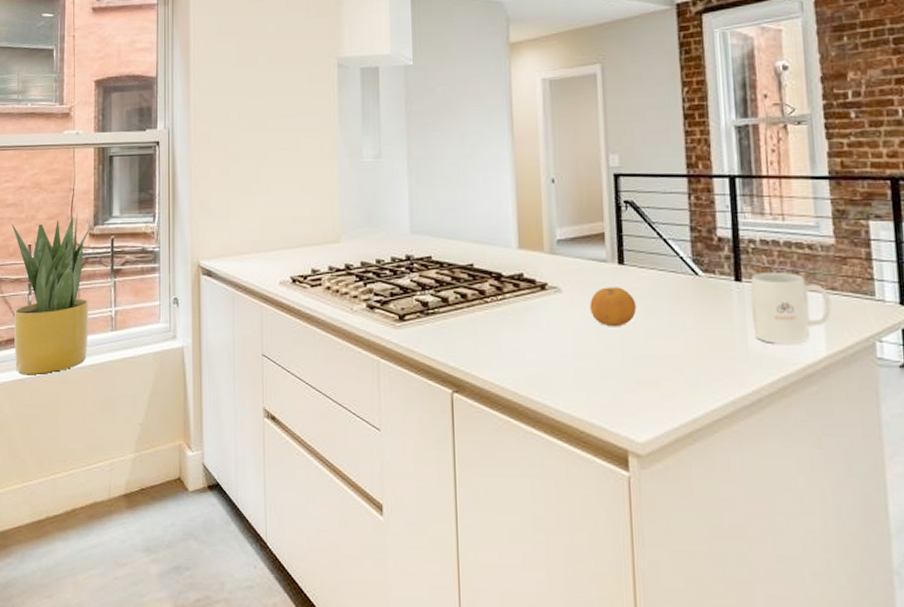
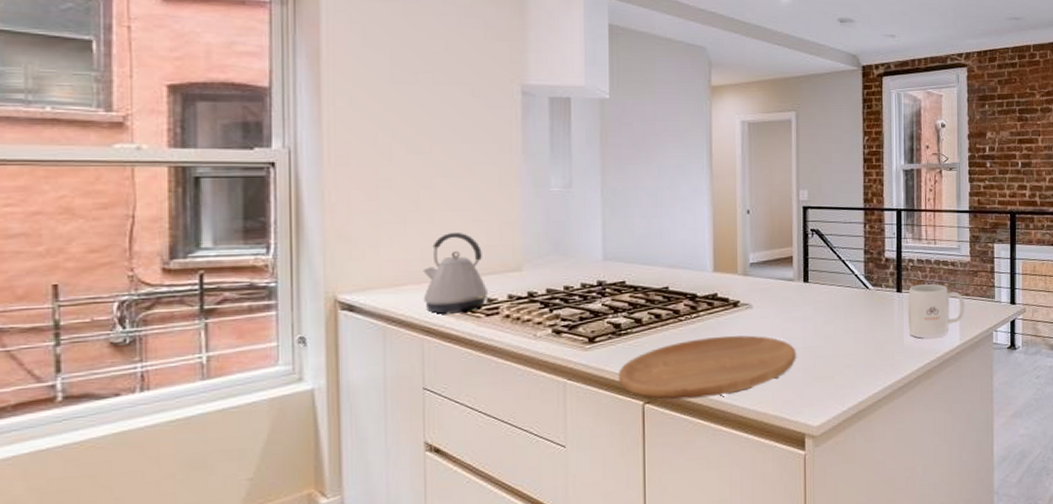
planter: present [11,212,97,374] -> none [19,243,175,444]
kettle: none [261,204,313,283] -> present [422,233,489,314]
cutting board: none [426,322,614,393] -> present [618,335,797,400]
fruit: present [590,287,636,327] -> none [777,301,817,335]

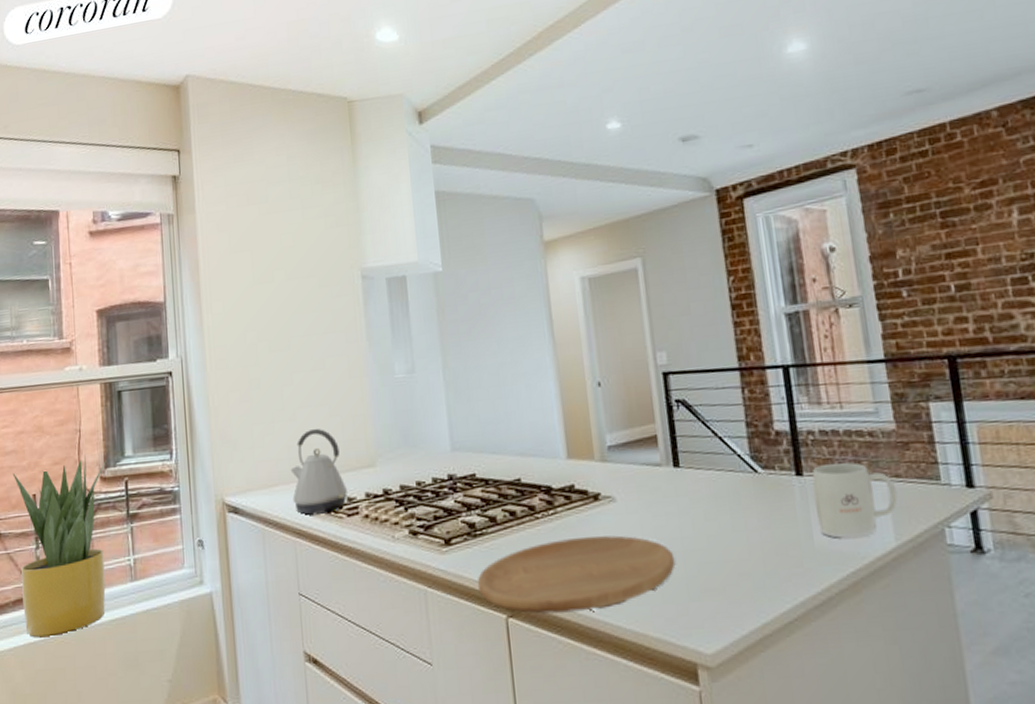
planter: none [19,243,175,444] -> present [12,455,108,637]

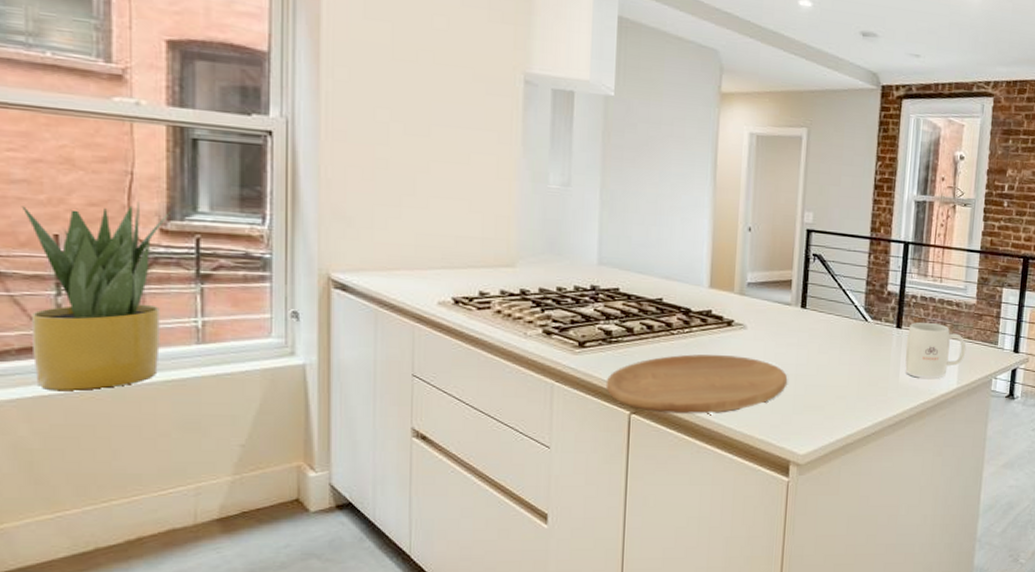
kettle: present [290,429,348,515] -> none [415,221,481,304]

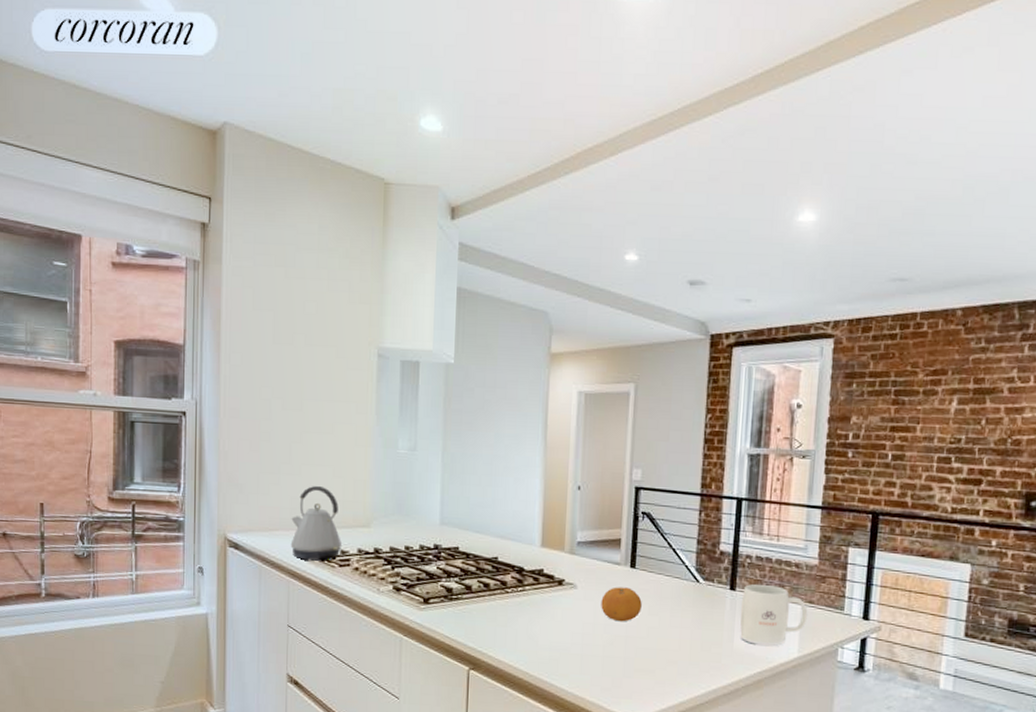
planter: present [21,201,172,390] -> none [21,475,117,631]
kettle: none [415,221,481,304] -> present [290,486,343,561]
cutting board: present [605,354,788,414] -> none [447,613,618,673]
fruit: none [771,327,812,361] -> present [601,587,642,622]

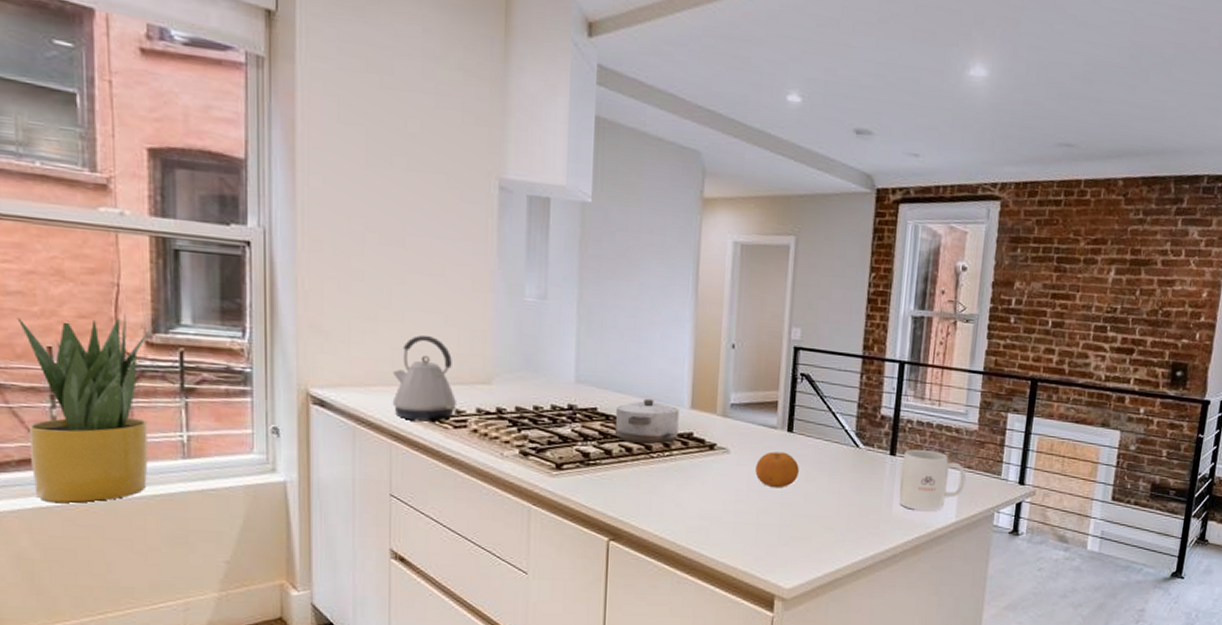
planter: none [21,475,117,631] -> present [17,313,157,503]
cooking pot: none [474,538,531,581] -> present [615,398,679,445]

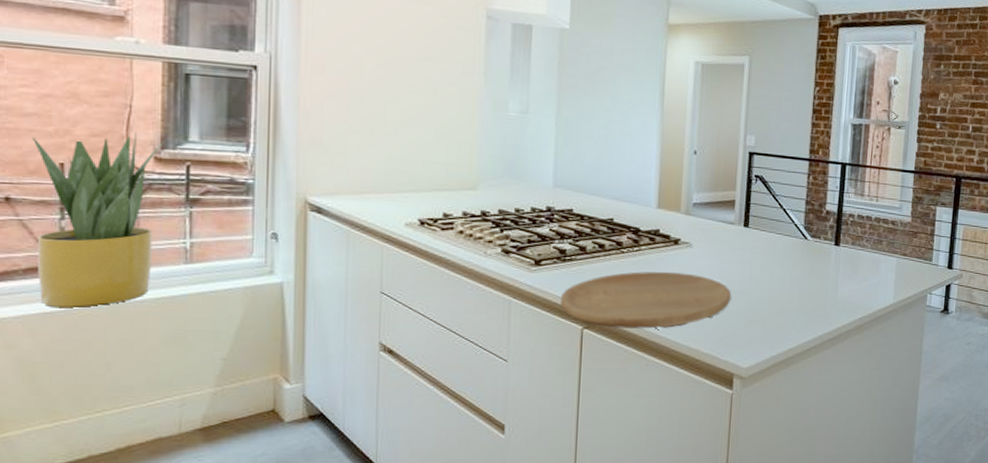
kettle: present [392,335,458,422] -> none [385,147,445,225]
cutting board: none [583,479,773,543] -> present [560,271,732,329]
cooking pot: present [615,398,679,445] -> none [589,200,647,241]
fruit: present [755,451,799,488] -> none [715,245,754,278]
mug: present [899,449,967,512] -> none [843,240,902,295]

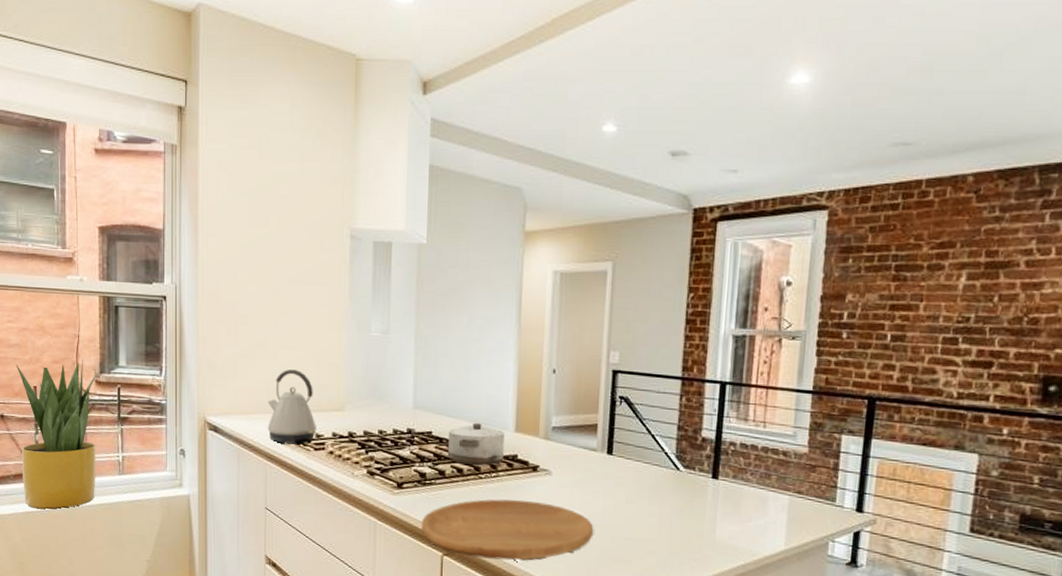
kettle: none [385,147,445,225] -> present [267,369,317,445]
cooking pot: none [589,200,647,241] -> present [447,422,505,466]

